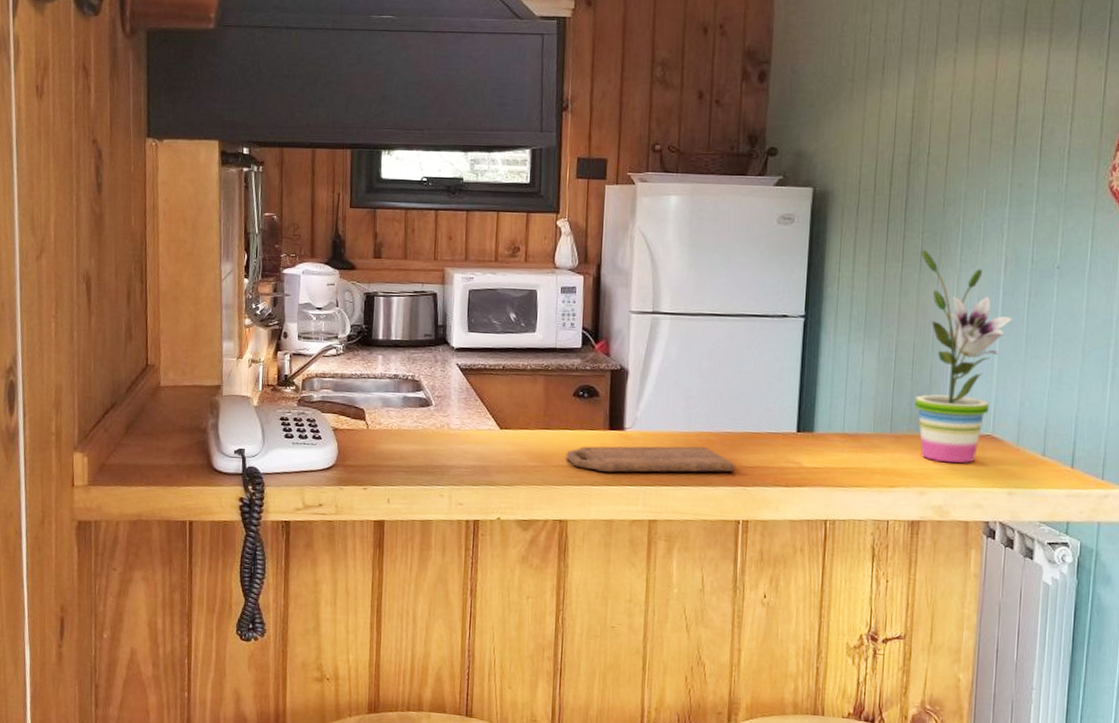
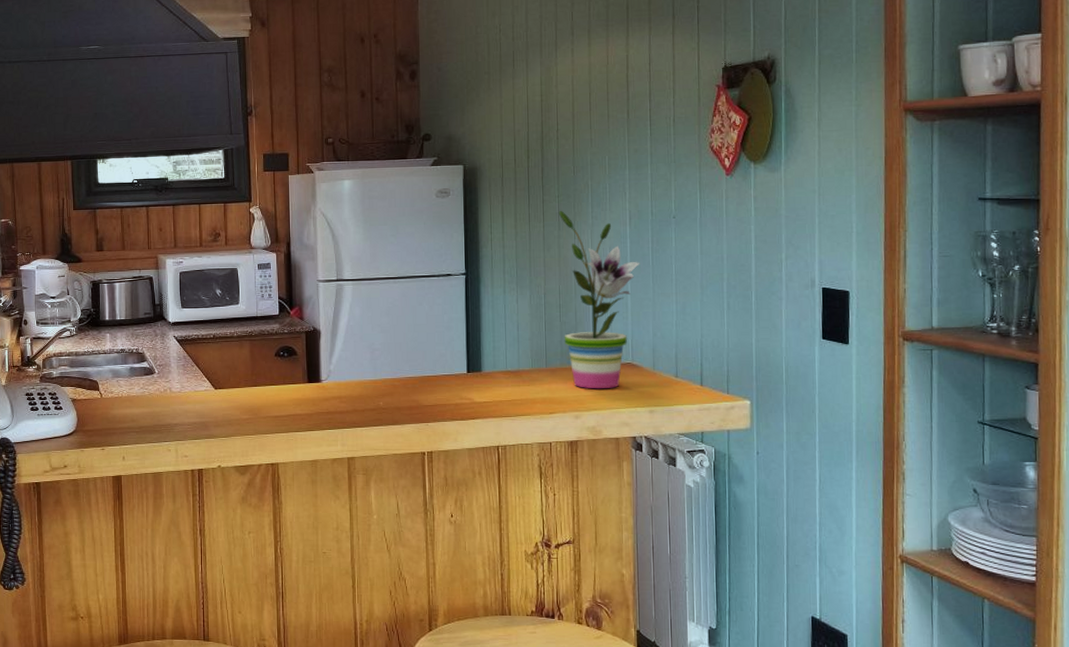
cutting board: present [566,446,736,473] -> none [273,392,418,419]

